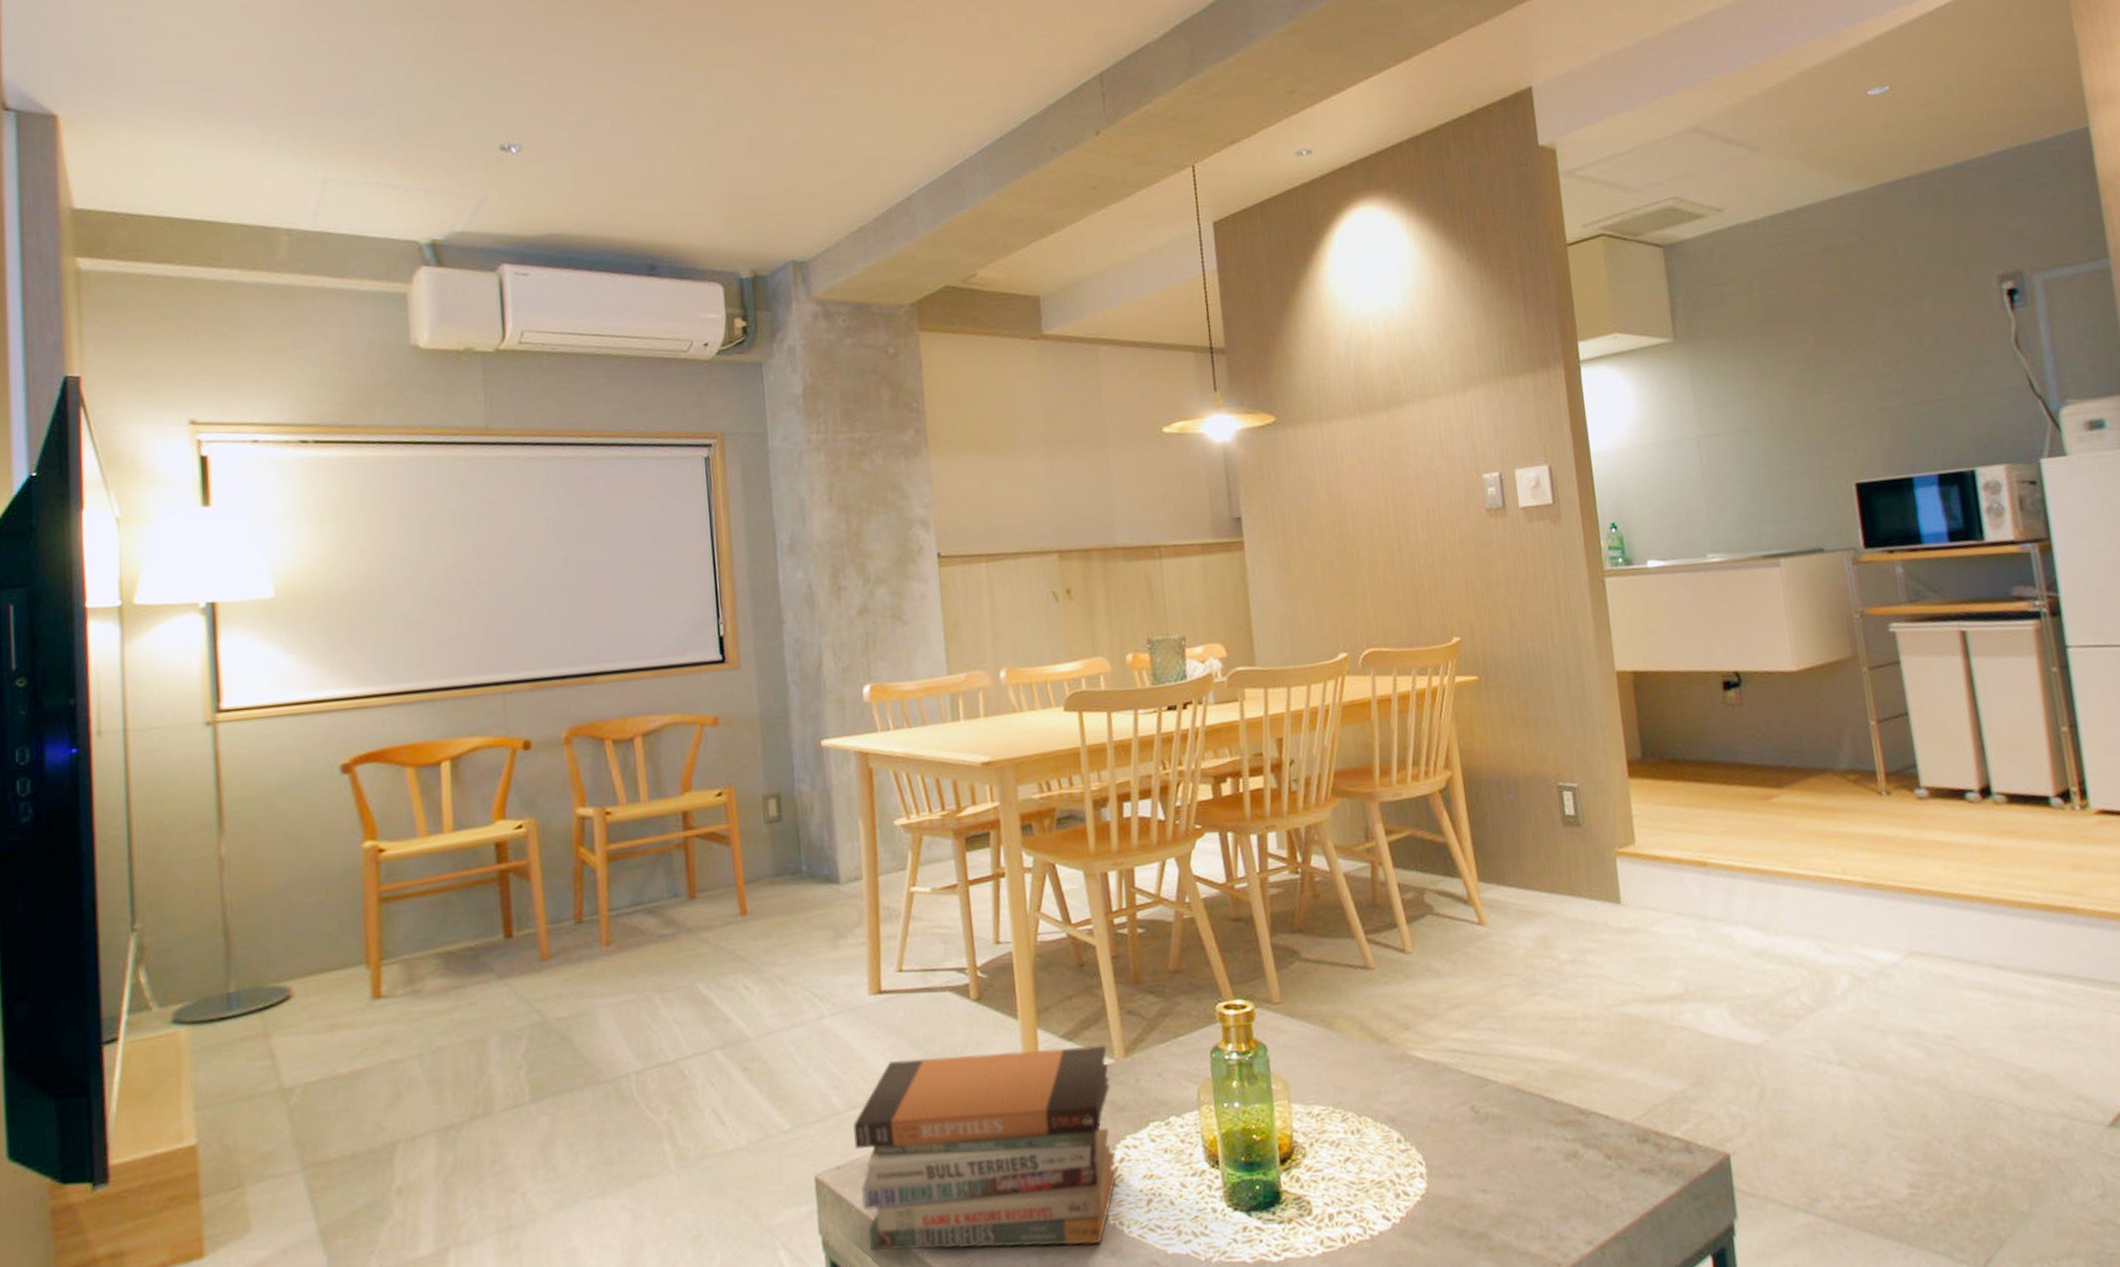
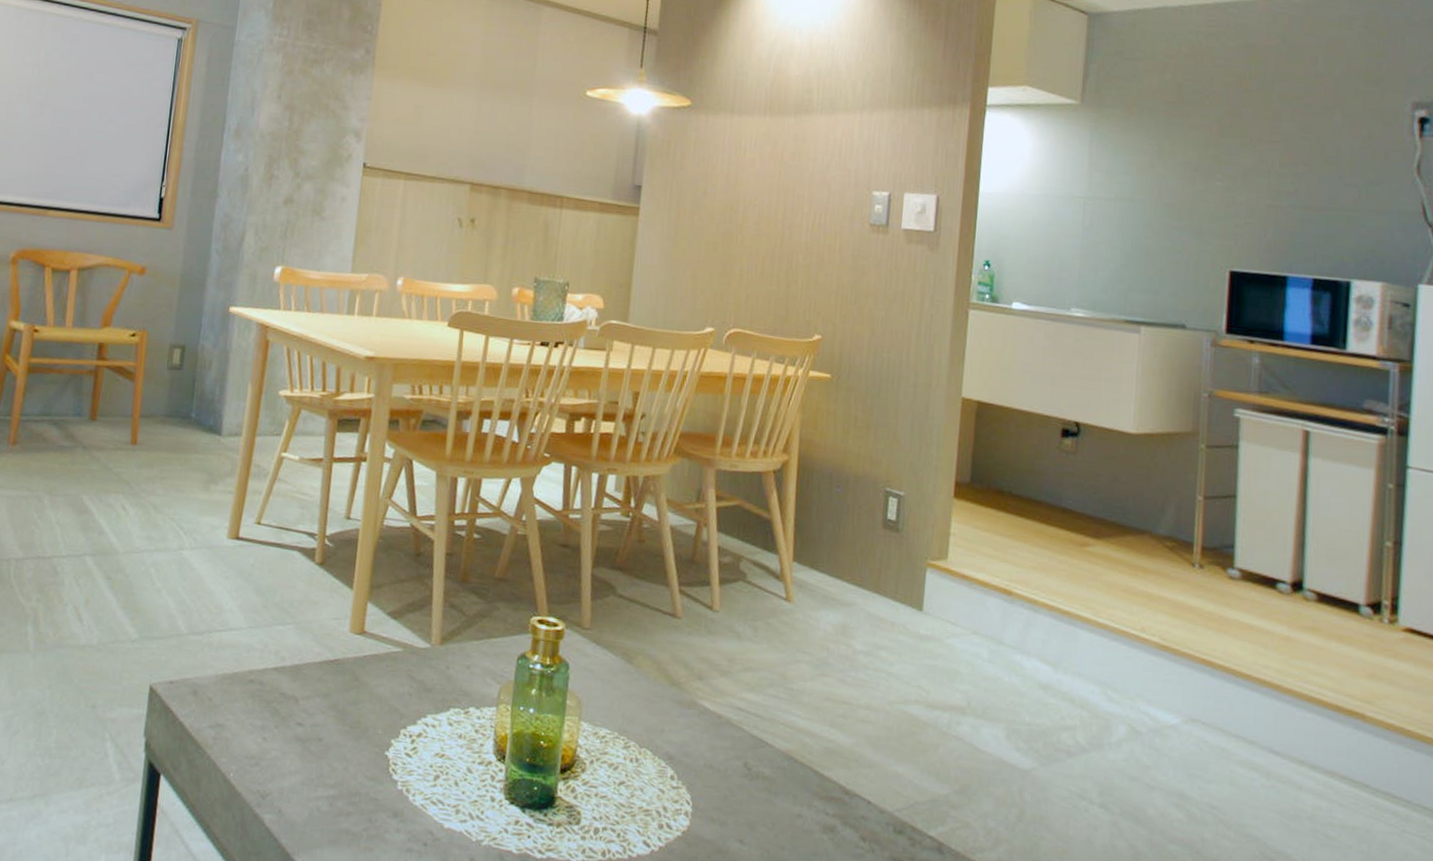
book stack: present [852,1045,1118,1252] -> none [185,601,426,804]

